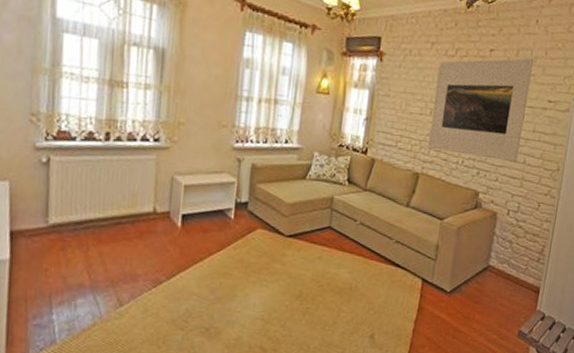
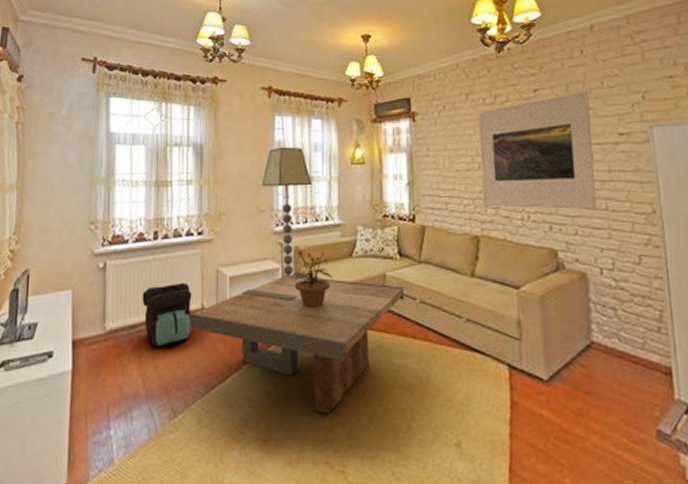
backpack: none [90,185,145,244] -> present [142,282,192,348]
coffee table: none [139,189,348,310] -> present [188,275,405,415]
floor lamp: none [225,64,277,191] -> present [262,146,313,277]
potted plant: none [245,167,285,221] -> present [291,250,333,307]

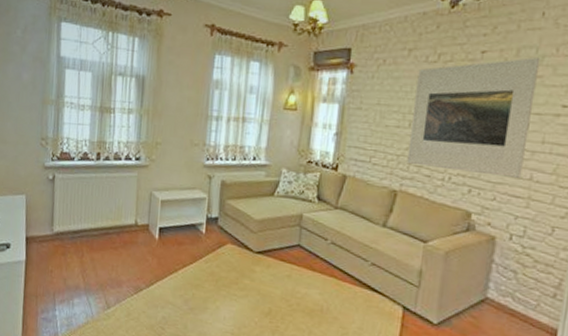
backpack: present [142,282,192,348] -> none [84,200,128,252]
coffee table: present [188,275,405,415] -> none [123,204,318,325]
floor lamp: present [262,146,313,277] -> none [197,85,245,207]
potted plant: present [291,250,333,307] -> none [215,183,254,236]

